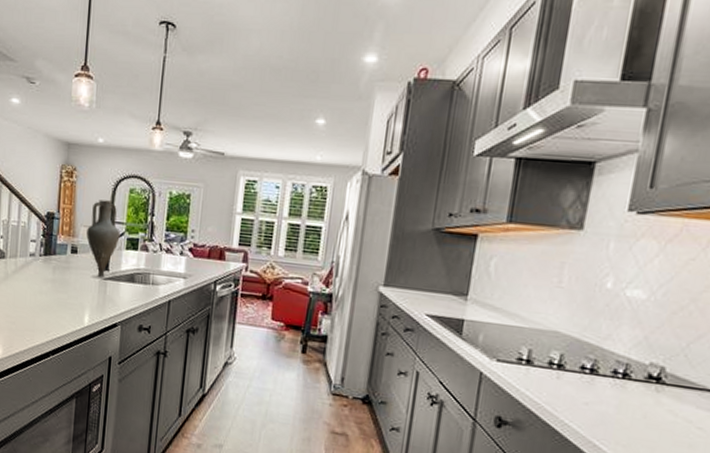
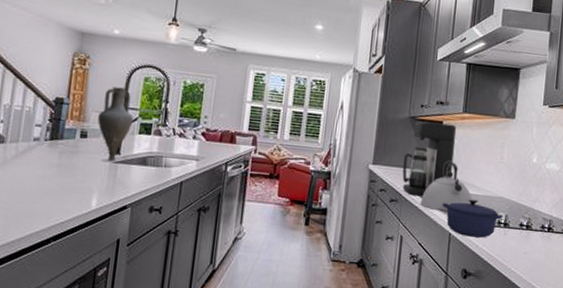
coffee maker: none [421,234,498,327] -> present [402,121,457,197]
kettle: none [443,284,515,347] -> present [420,161,473,212]
cooking pot: none [472,331,557,381] -> present [442,199,503,238]

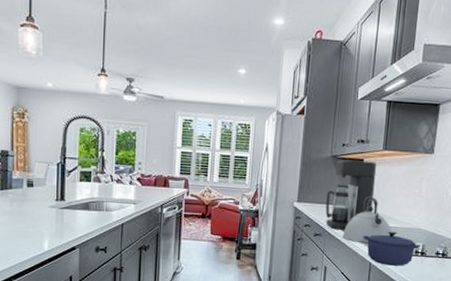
vase: present [98,86,134,162] -> none [41,138,74,208]

